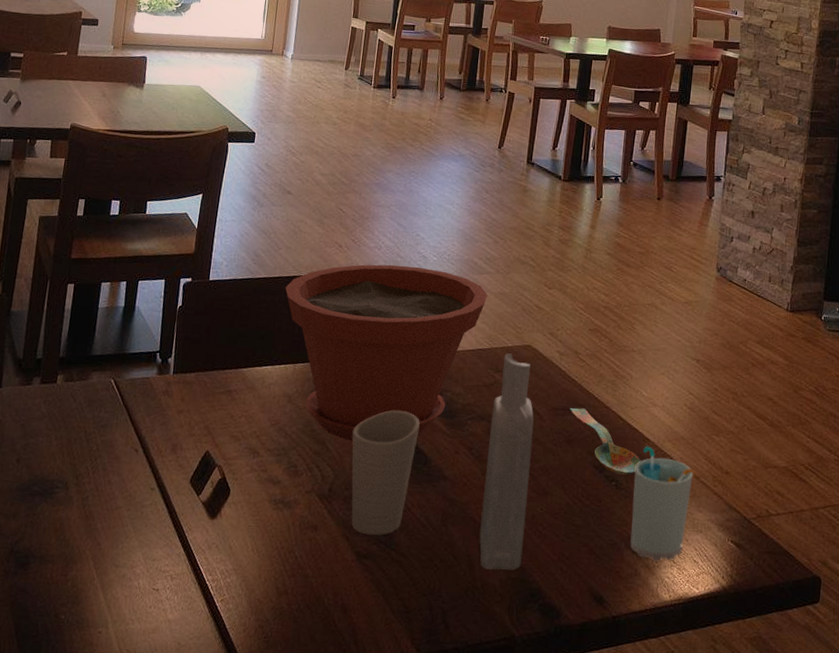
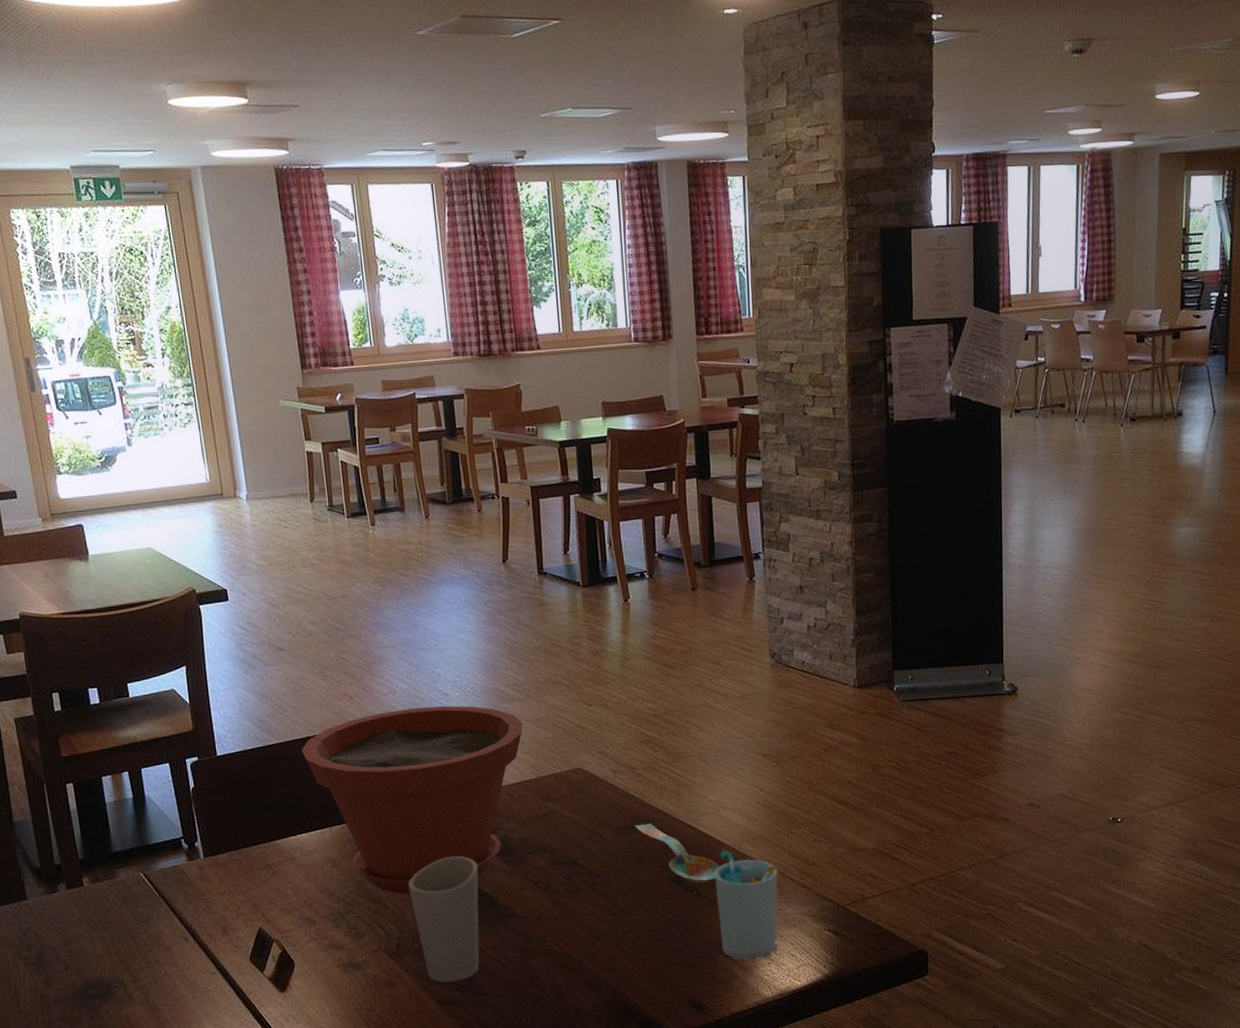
bottle: present [479,353,534,571] -> none [551,780,612,996]

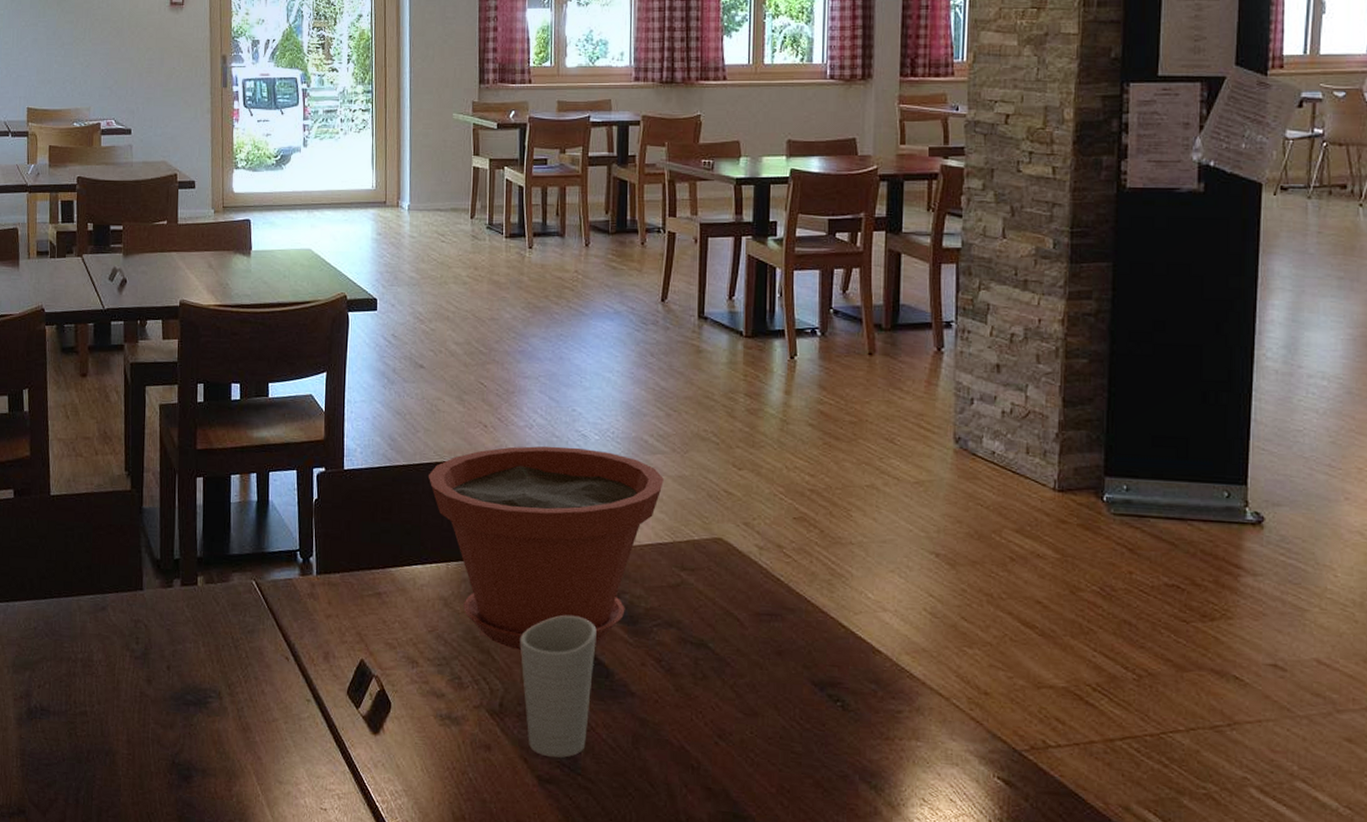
spoon: present [634,823,720,883] -> none [777,613,872,694]
cup: present [714,850,780,961] -> none [864,659,945,798]

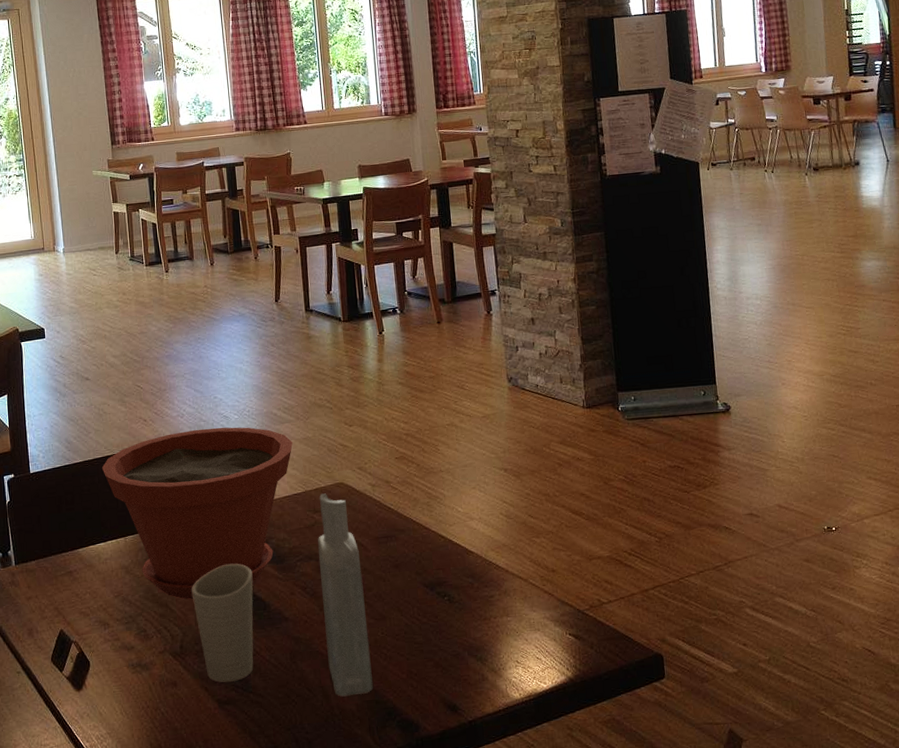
bottle: none [679,548,734,803] -> present [317,493,373,697]

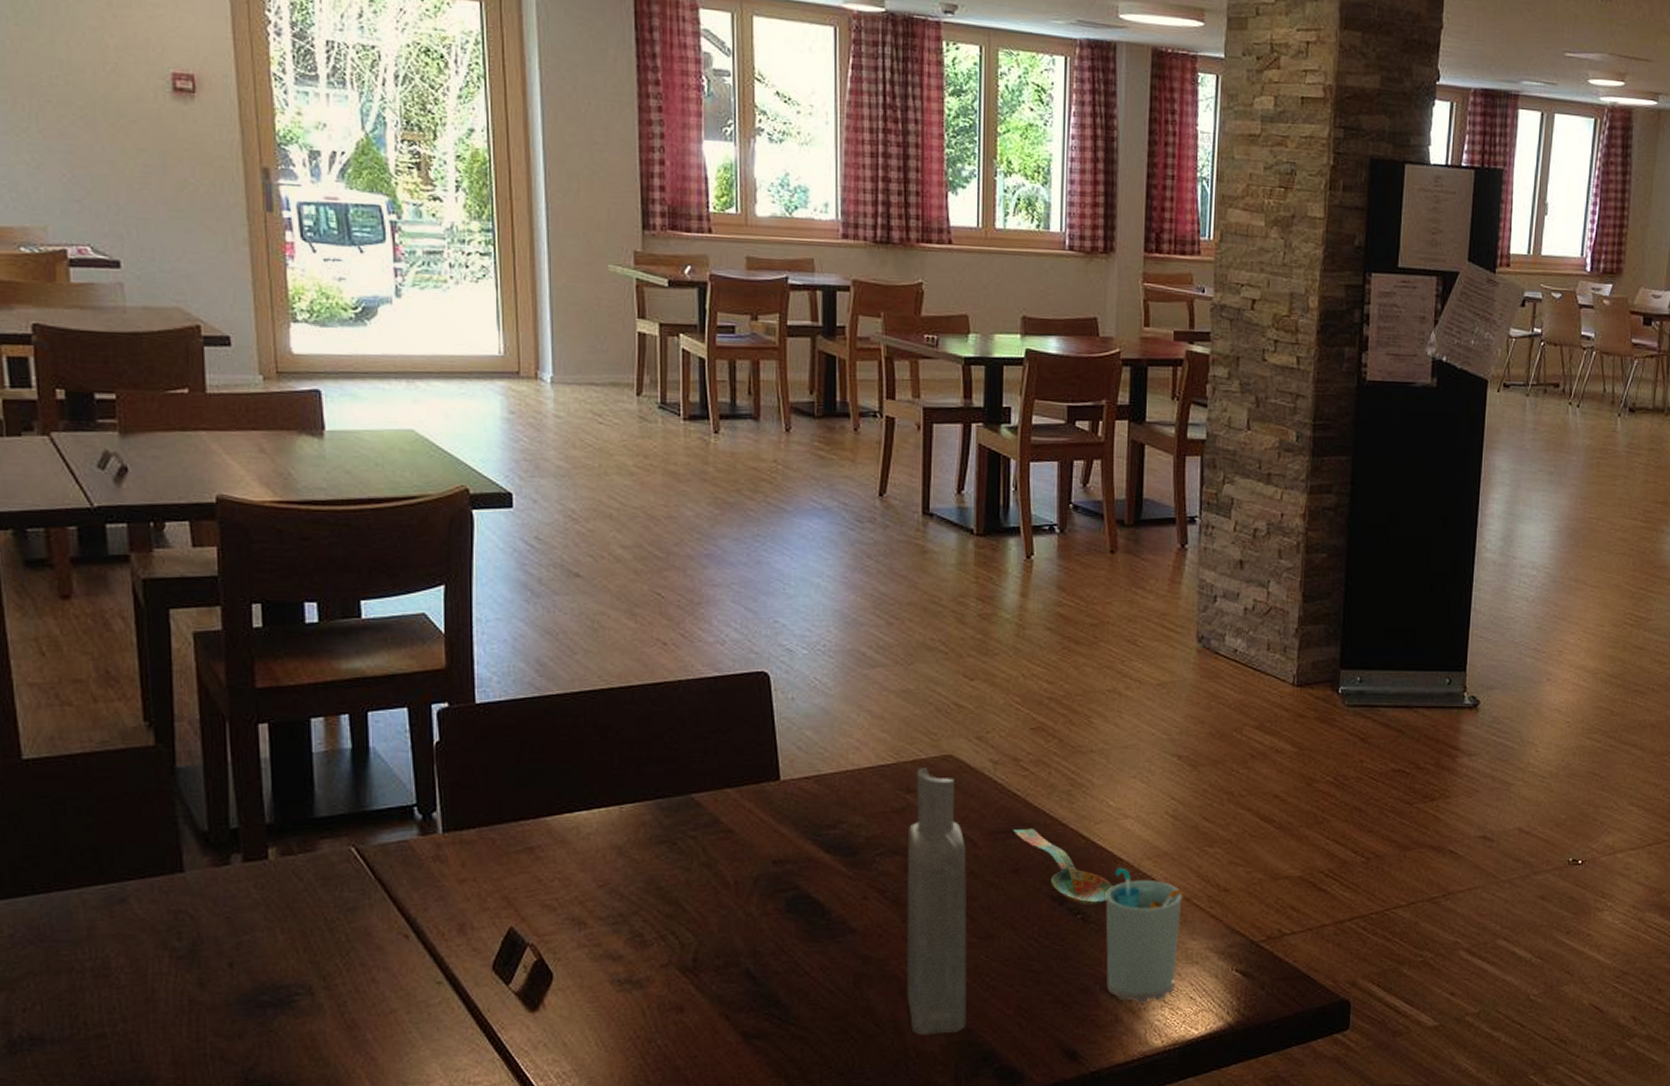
plant pot: present [102,427,293,599] -> none [592,663,885,896]
cup: present [191,563,253,682] -> none [716,852,809,1009]
spoon: none [391,533,469,589] -> present [1013,828,1113,905]
cup: none [464,558,524,663] -> present [1105,867,1186,1002]

